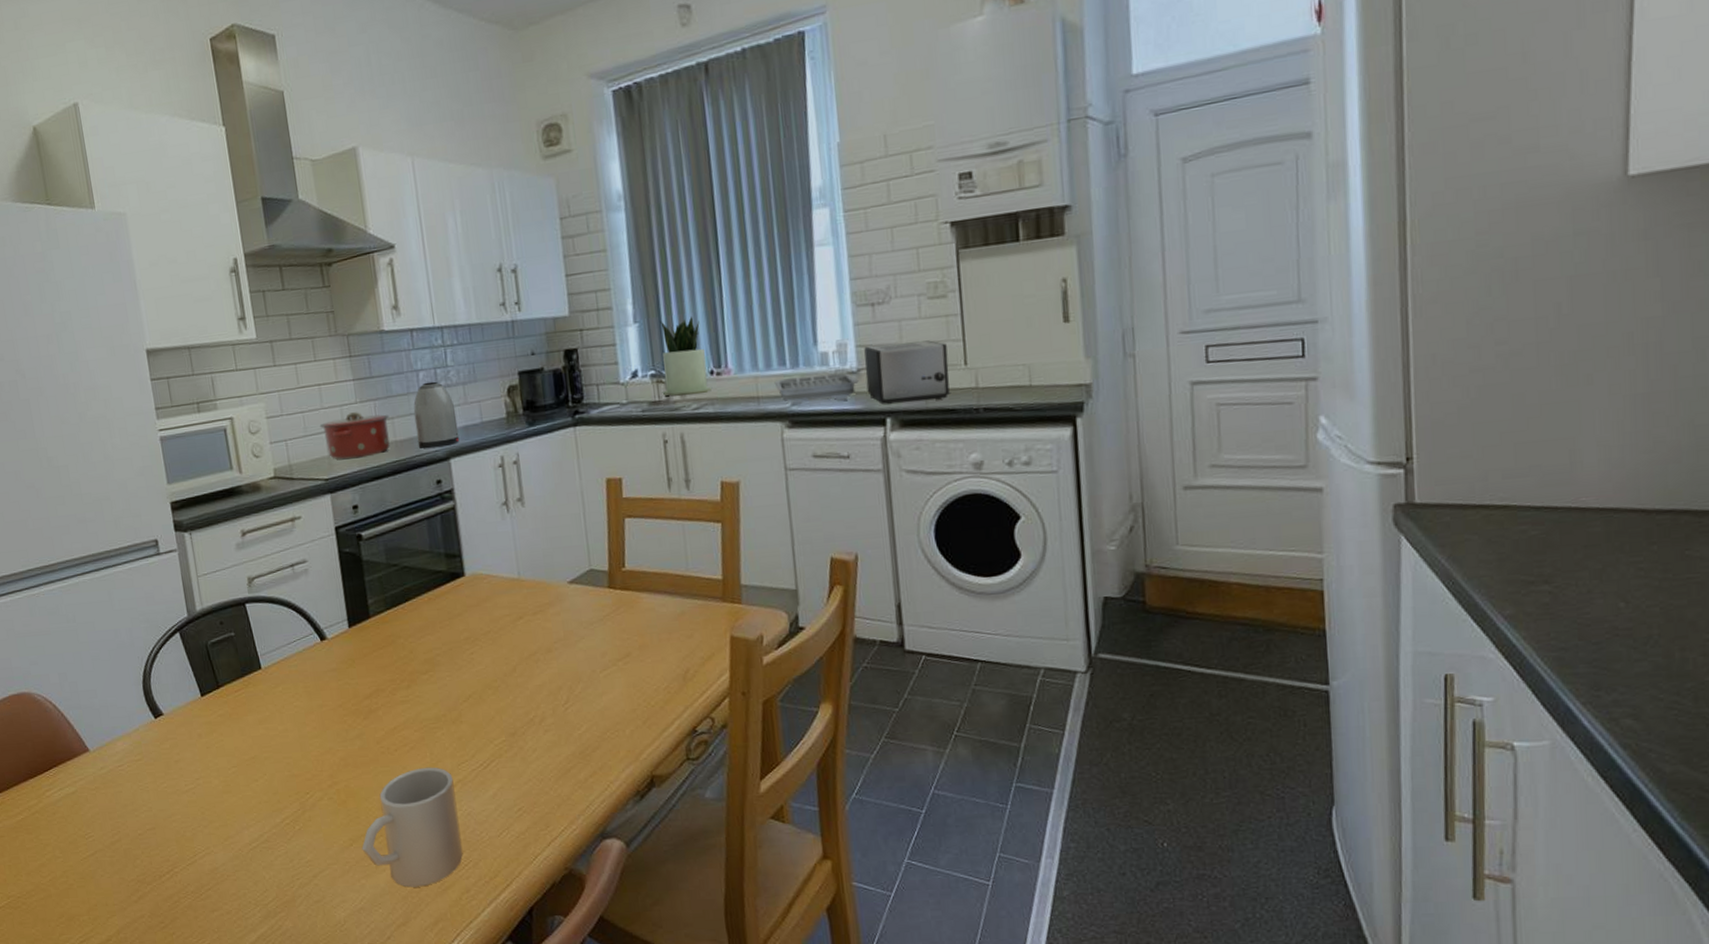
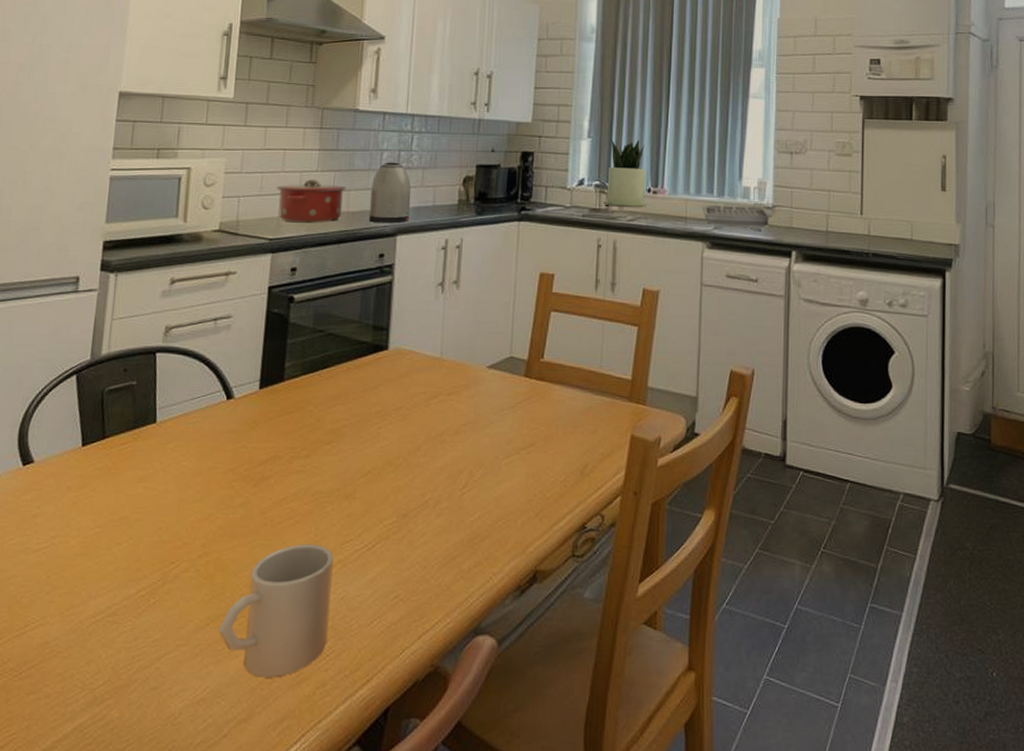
toaster: present [864,340,950,405] -> none [779,187,848,241]

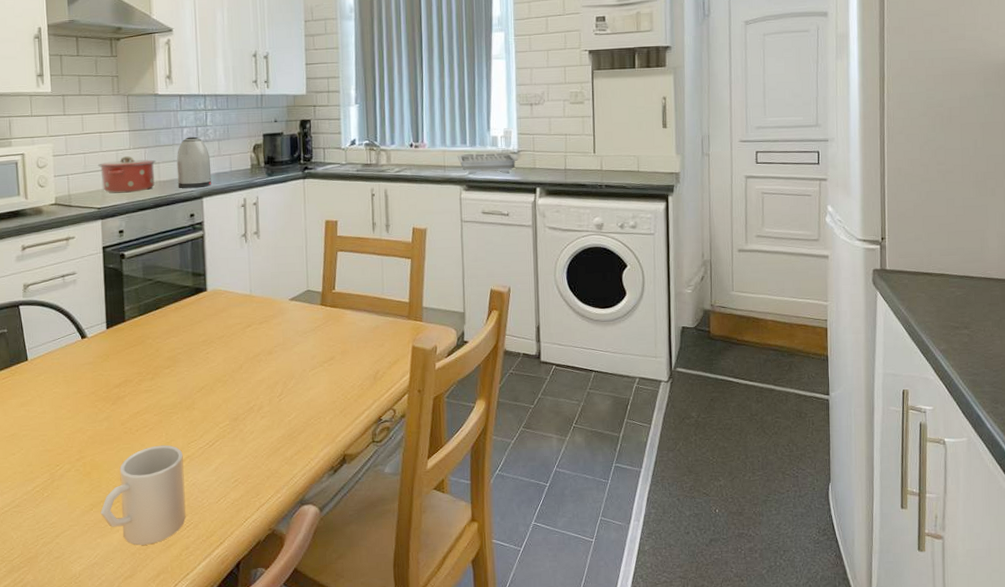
planter: present [603,139,648,208] -> none [373,103,411,162]

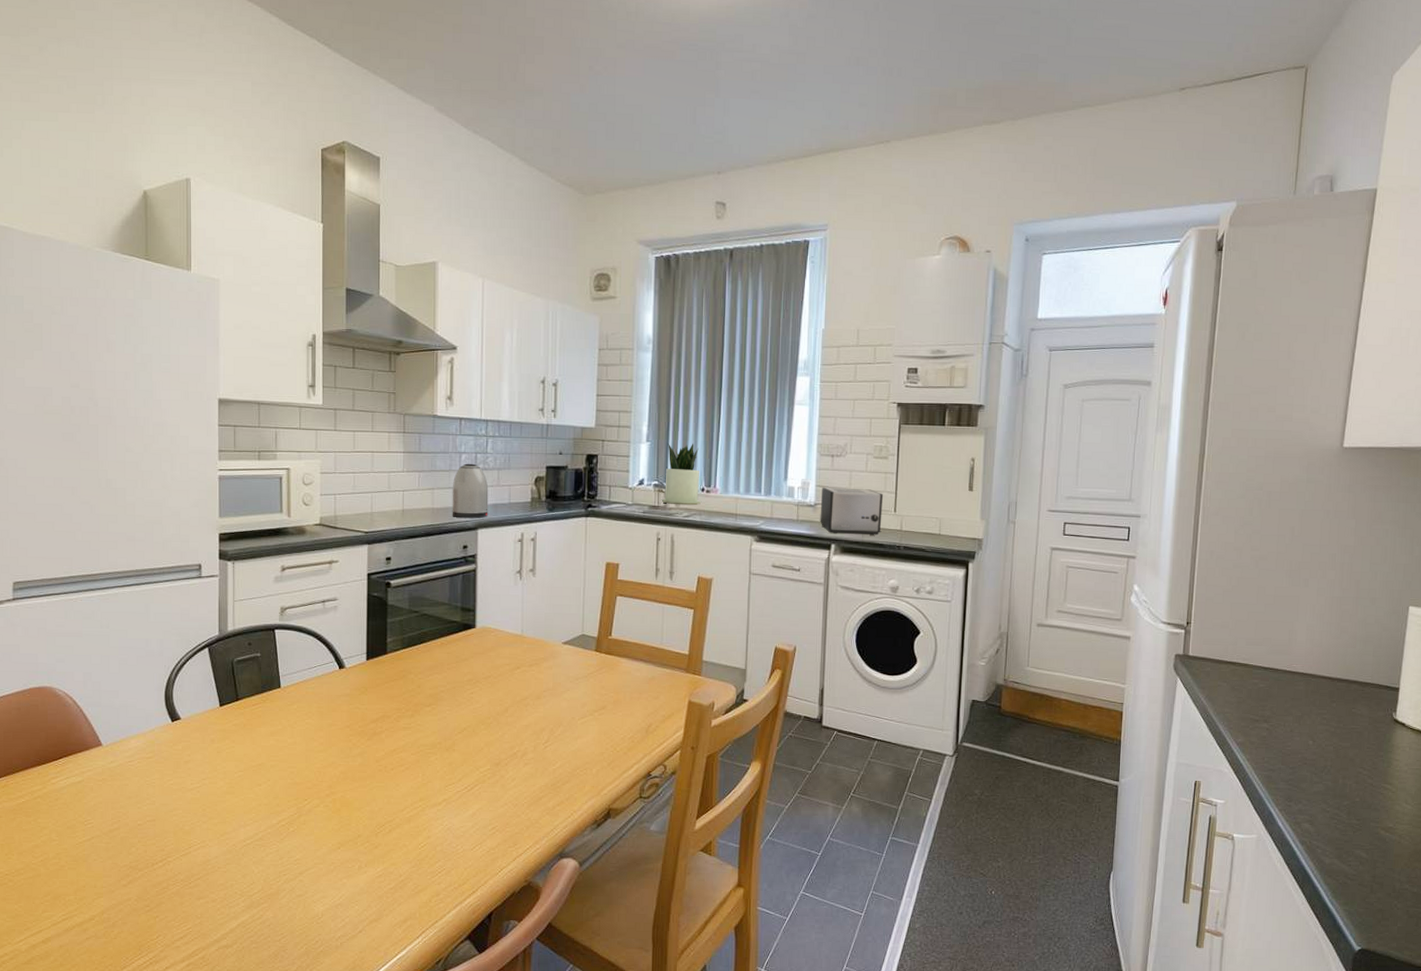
casserole: present [97,155,157,193] -> none [367,478,431,518]
mug: present [100,445,186,545] -> none [348,786,439,889]
planter: none [373,103,411,162] -> present [661,443,702,506]
dish rack: present [457,152,518,174] -> none [750,503,815,527]
toaster: none [523,133,583,178] -> present [820,487,883,535]

